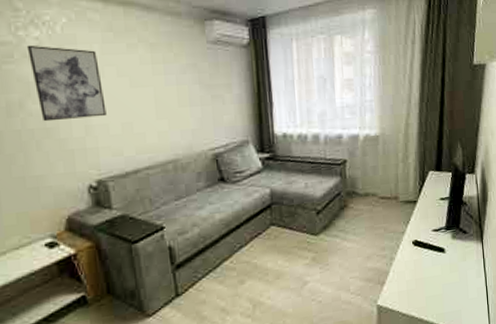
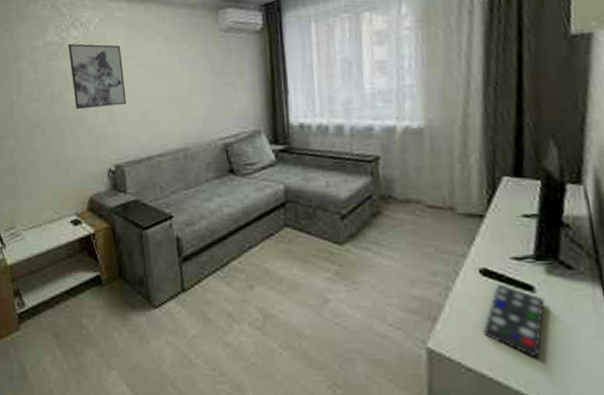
remote control: none [413,249,450,298] -> present [483,283,545,359]

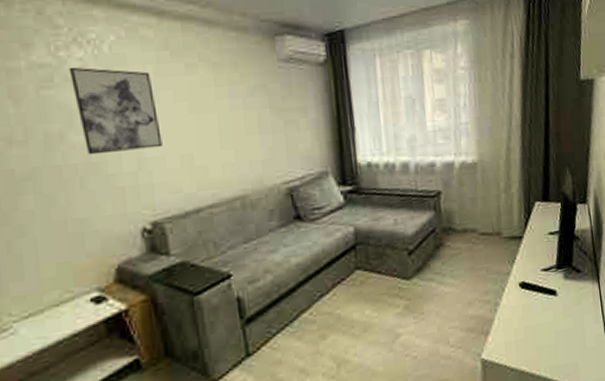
remote control: present [483,283,545,359] -> none [522,292,563,349]

